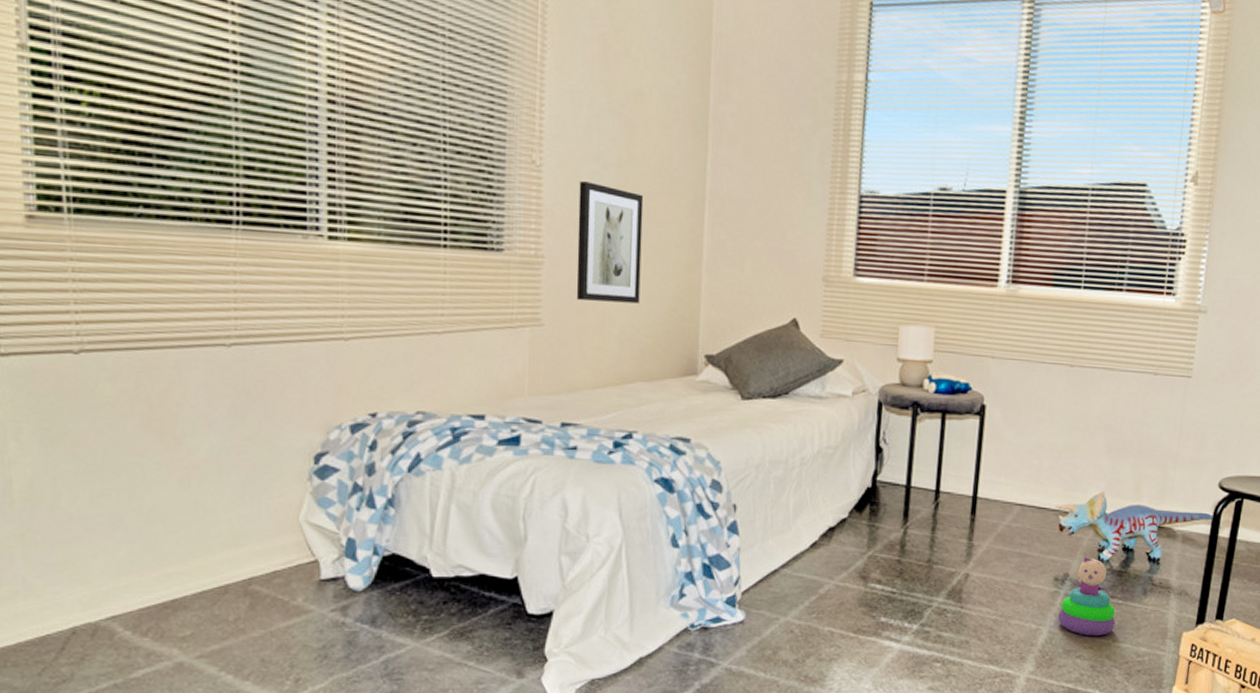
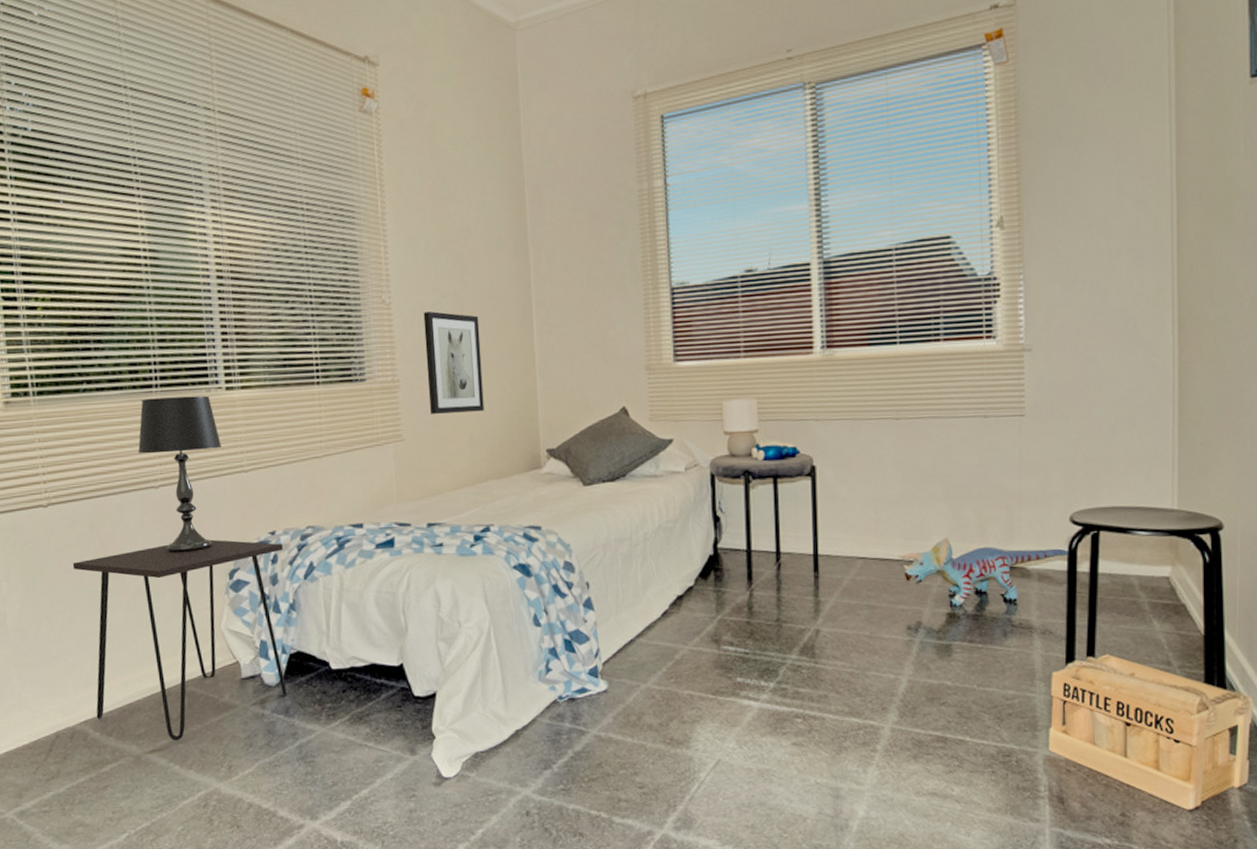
desk: none [108,414,384,647] -> present [72,539,288,741]
table lamp: none [206,236,317,428] -> present [137,395,221,554]
stacking toy: present [1058,557,1116,635] -> none [916,604,978,682]

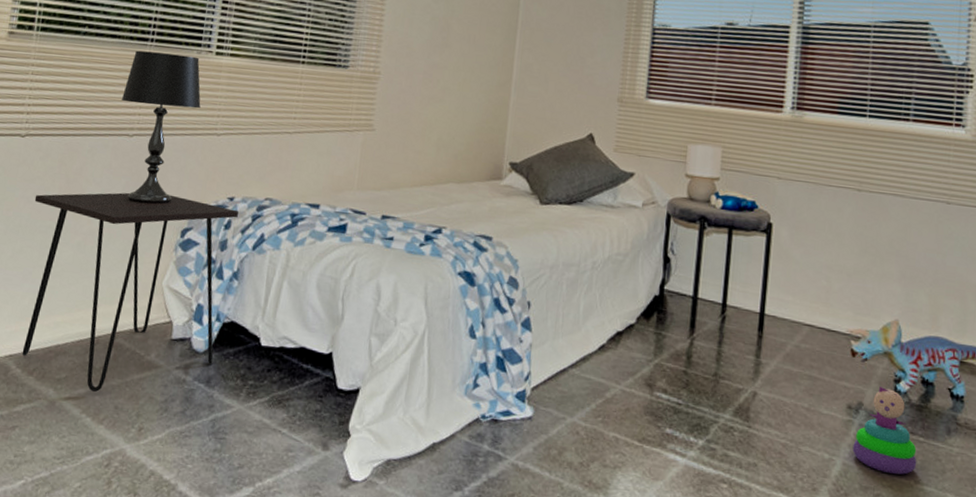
wall art: present [423,311,484,414] -> none [404,13,466,115]
stacking toy: none [916,604,978,682] -> present [852,386,917,475]

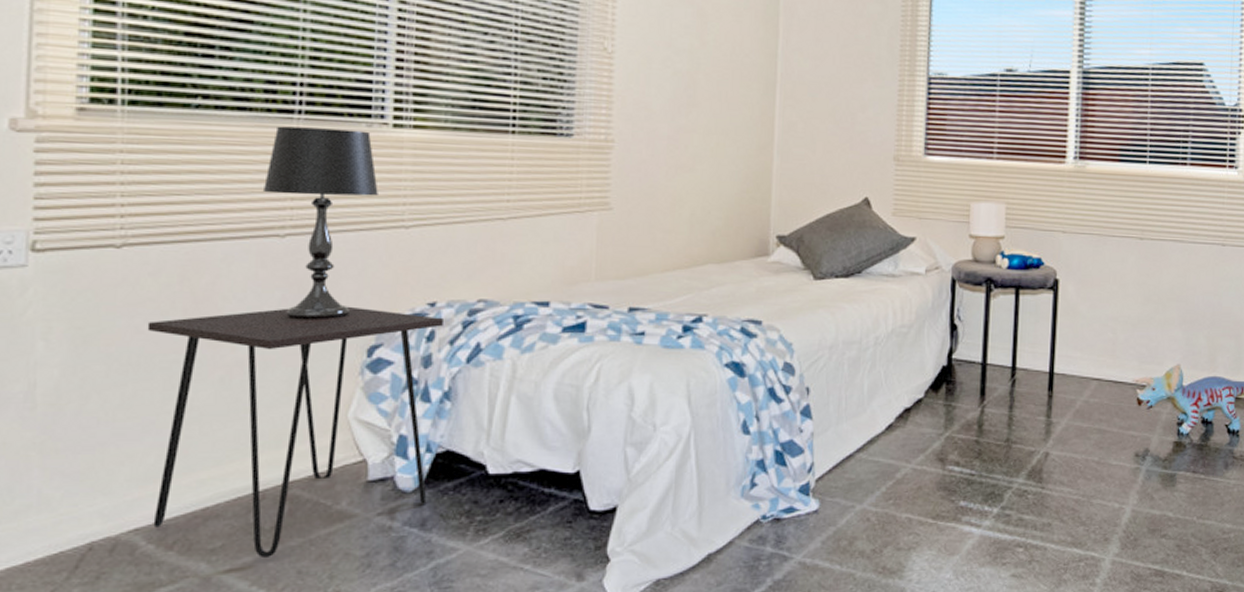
stacking toy: present [852,386,917,475] -> none [1141,431,1199,513]

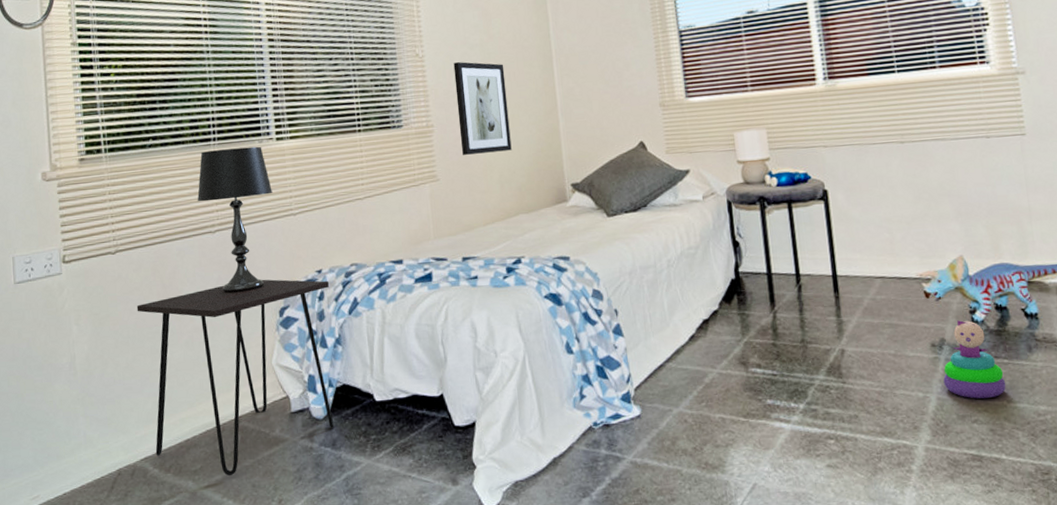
wall art: none [646,67,715,186] -> present [453,62,512,155]
stacking toy: none [1141,431,1199,513] -> present [943,320,1006,399]

